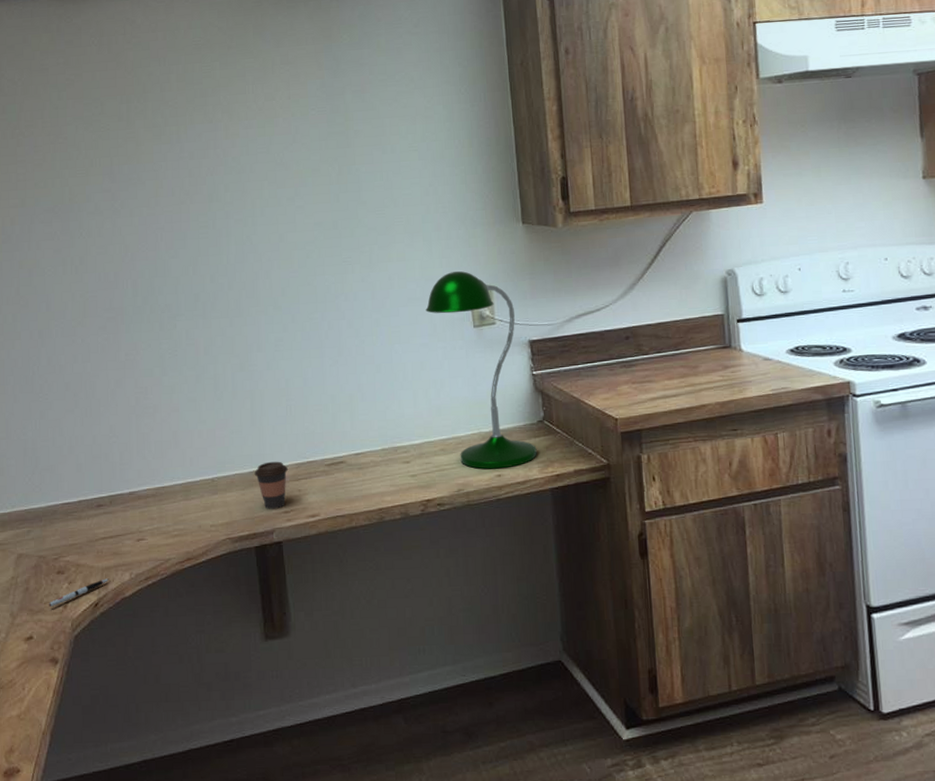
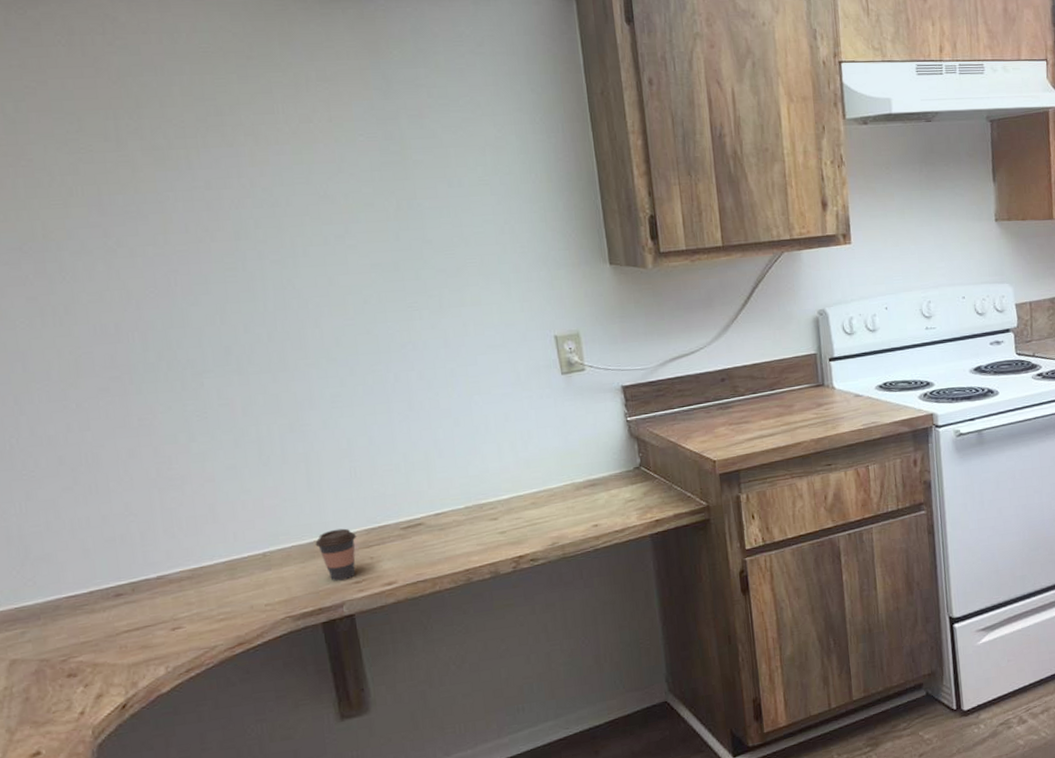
pen: present [48,578,109,606] -> none [59,675,139,715]
desk lamp: present [425,271,537,469] -> none [507,315,635,521]

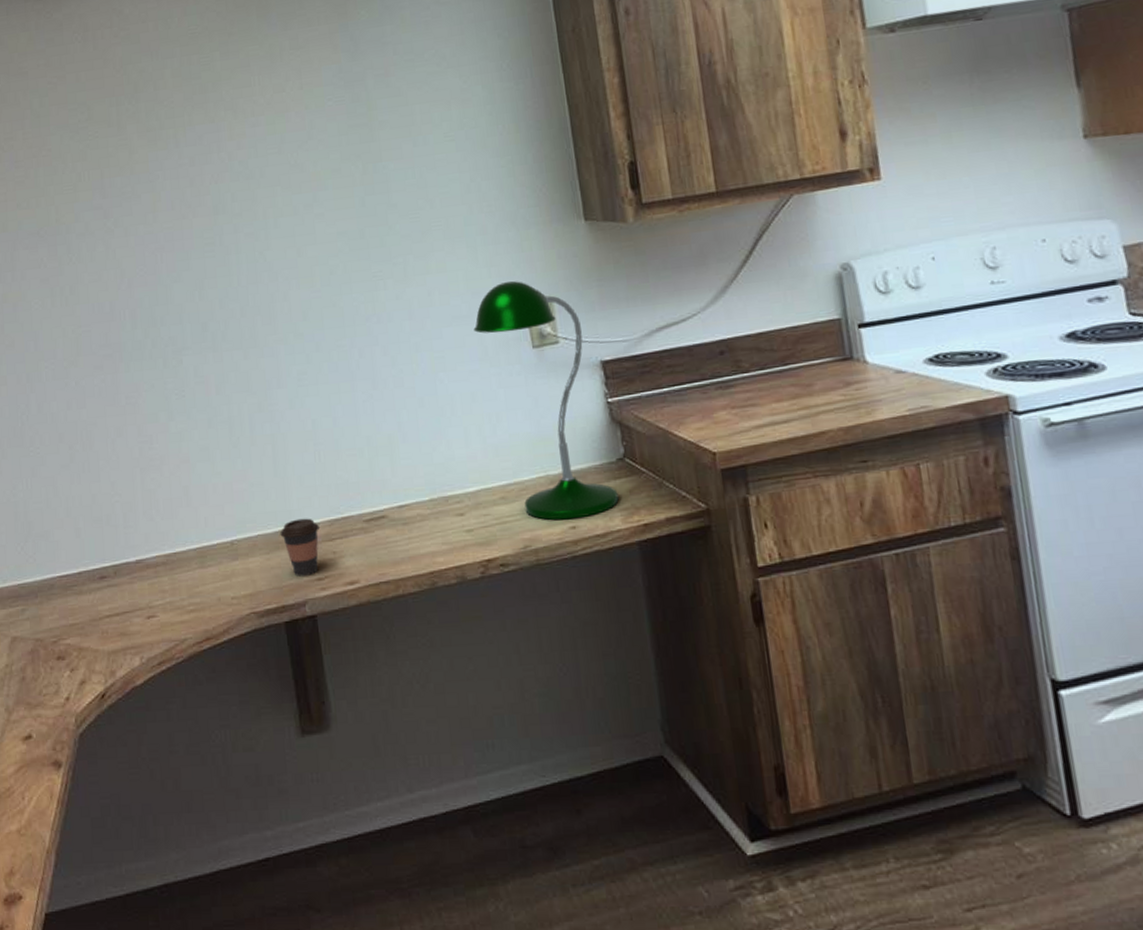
desk lamp: none [507,315,635,521] -> present [473,281,619,521]

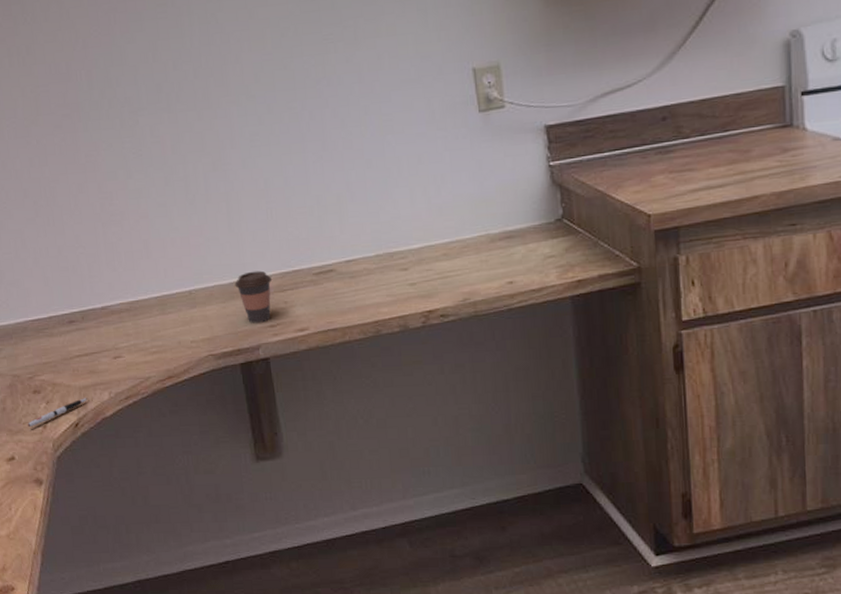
pen: none [48,664,117,699] -> present [27,398,88,427]
desk lamp: present [473,281,619,521] -> none [421,45,555,276]

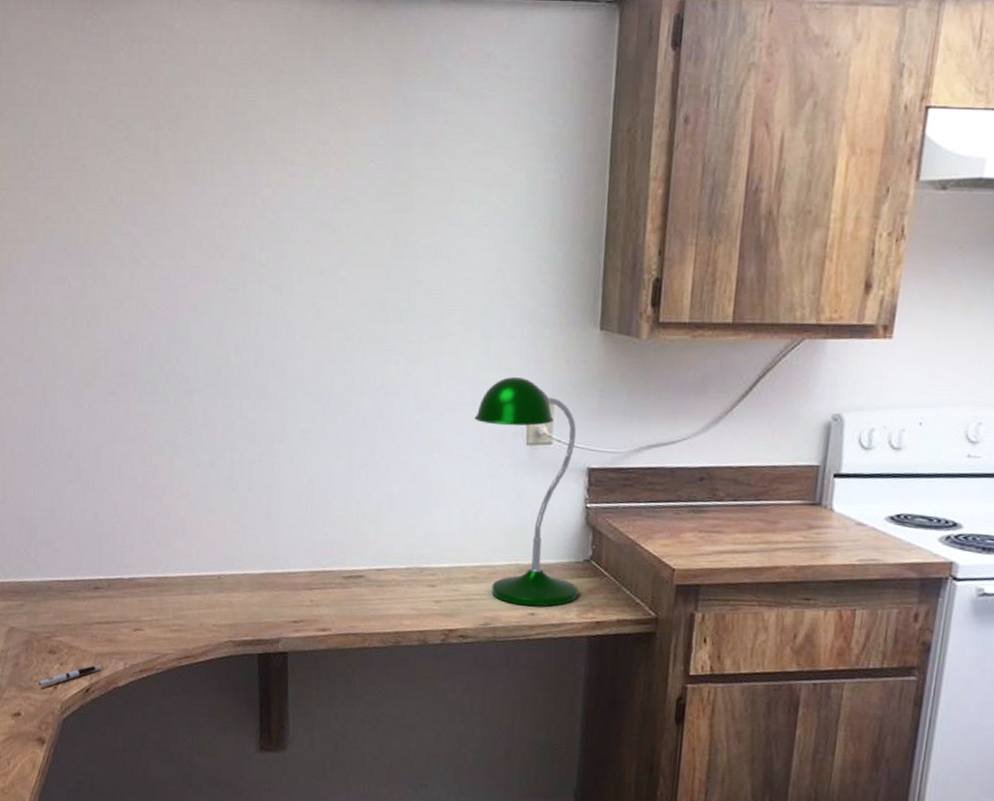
coffee cup: present [234,270,272,323] -> none [264,565,301,617]
desk lamp: none [421,45,555,276] -> present [474,377,579,607]

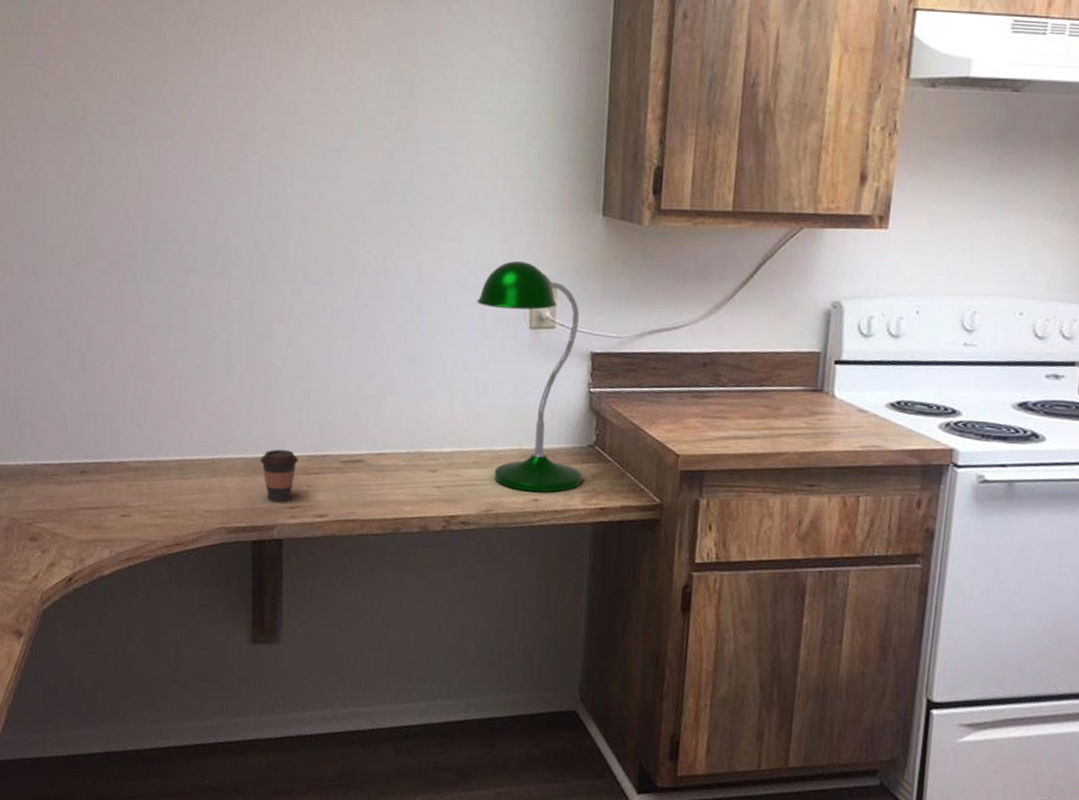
pen: present [38,665,103,686] -> none [17,552,87,575]
coffee cup: none [264,565,301,617] -> present [260,449,298,503]

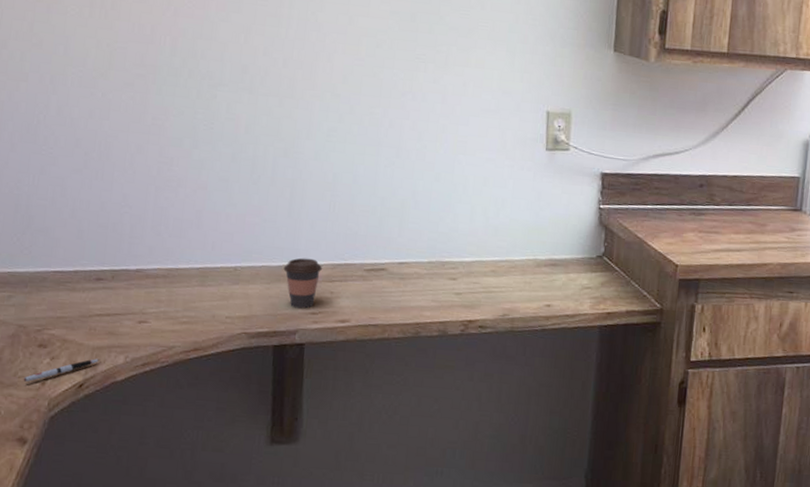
pen: none [17,552,87,575] -> present [23,359,100,382]
desk lamp: present [477,261,582,493] -> none [497,88,592,299]

